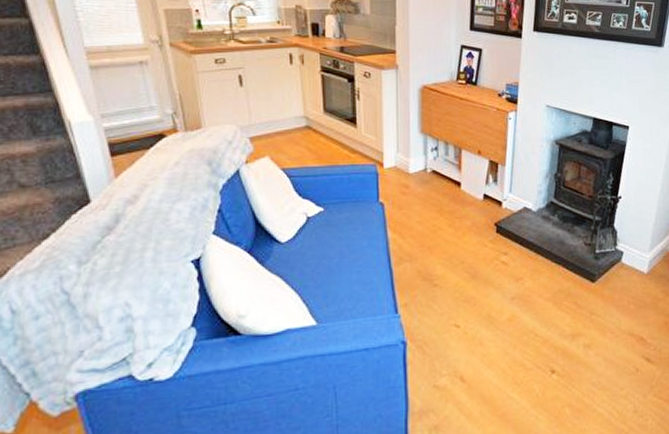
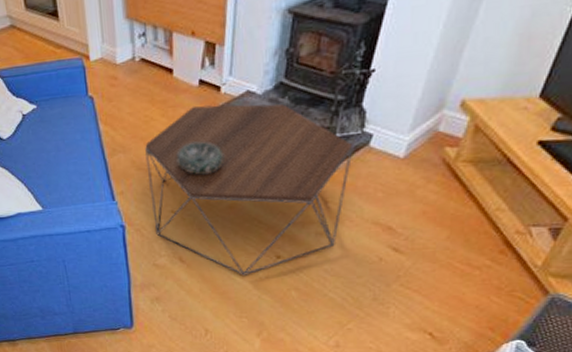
coffee table: none [432,218,610,394] -> present [145,104,353,276]
decorative bowl: none [461,252,505,286] -> present [176,141,225,175]

